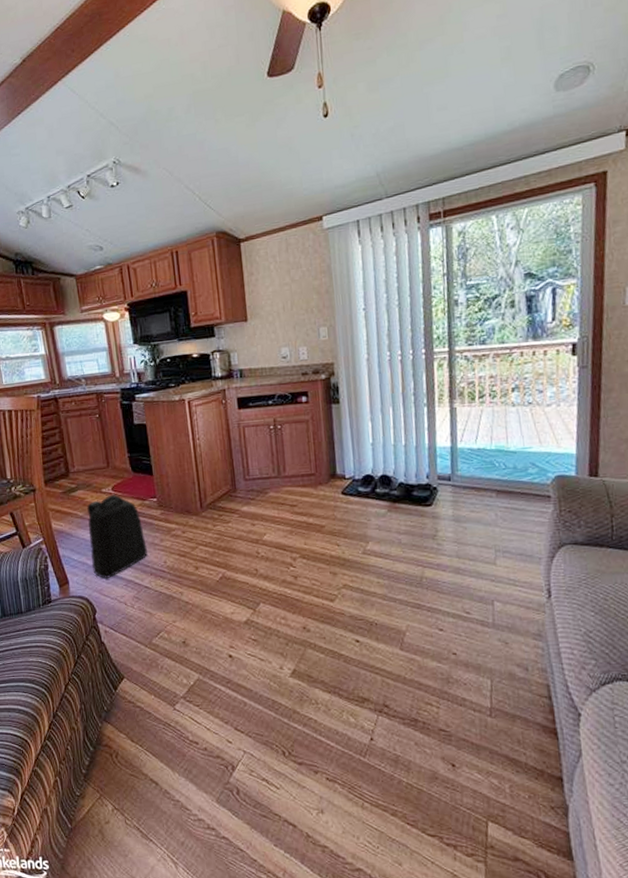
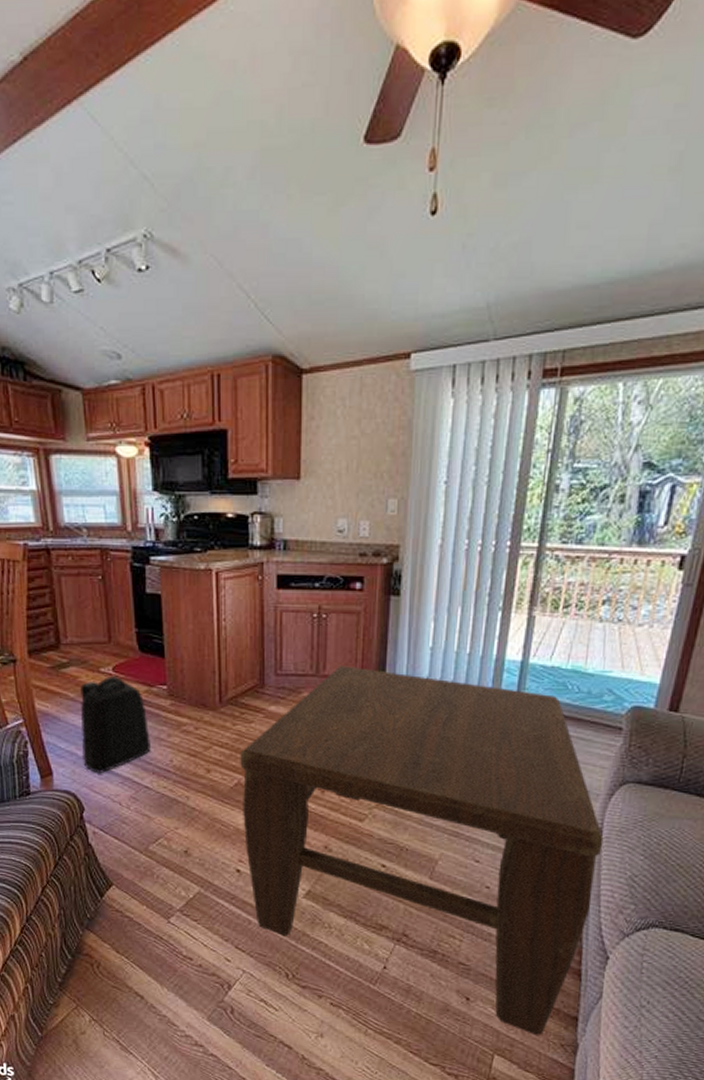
coffee table: none [222,466,554,800] -> present [240,665,604,1036]

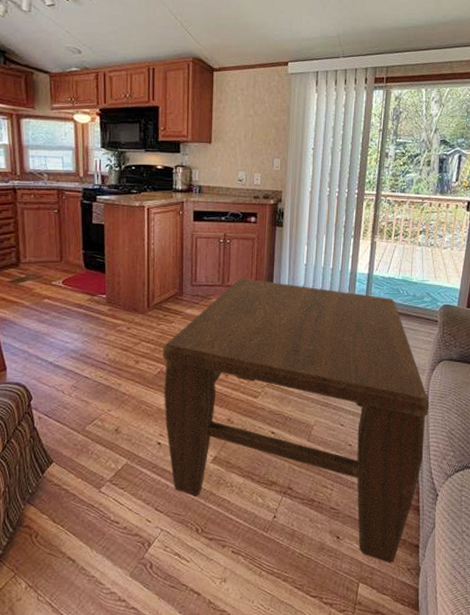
backpack: present [80,675,151,774] -> none [32,287,91,368]

